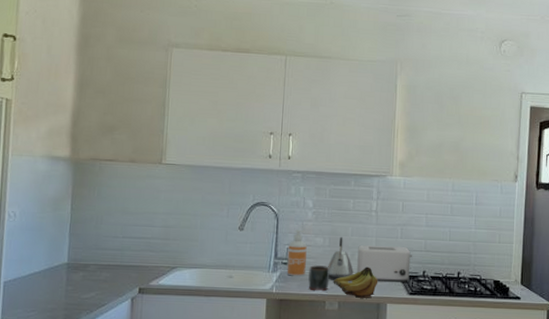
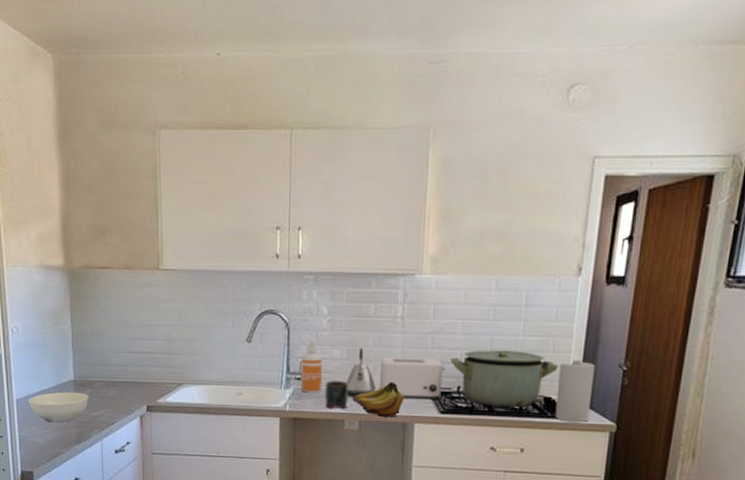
bowl: none [16,274,81,305] -> present [28,392,89,423]
cooking pot: none [417,240,504,290] -> present [450,350,559,408]
paper towel holder: none [503,249,532,303] -> present [555,359,595,423]

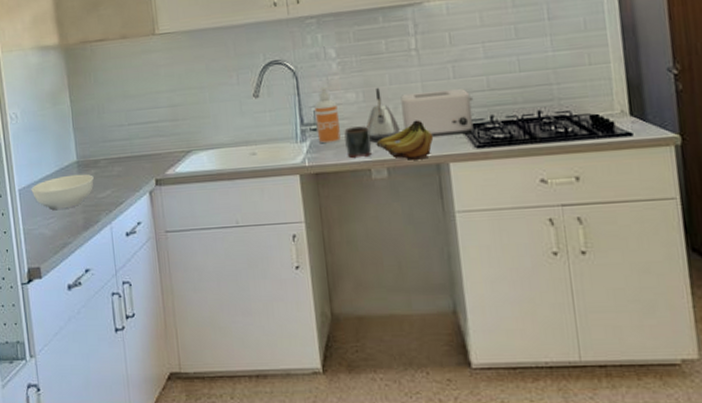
cooking pot: present [450,350,559,408] -> none [477,68,600,134]
paper towel holder: present [555,359,595,423] -> none [600,69,647,141]

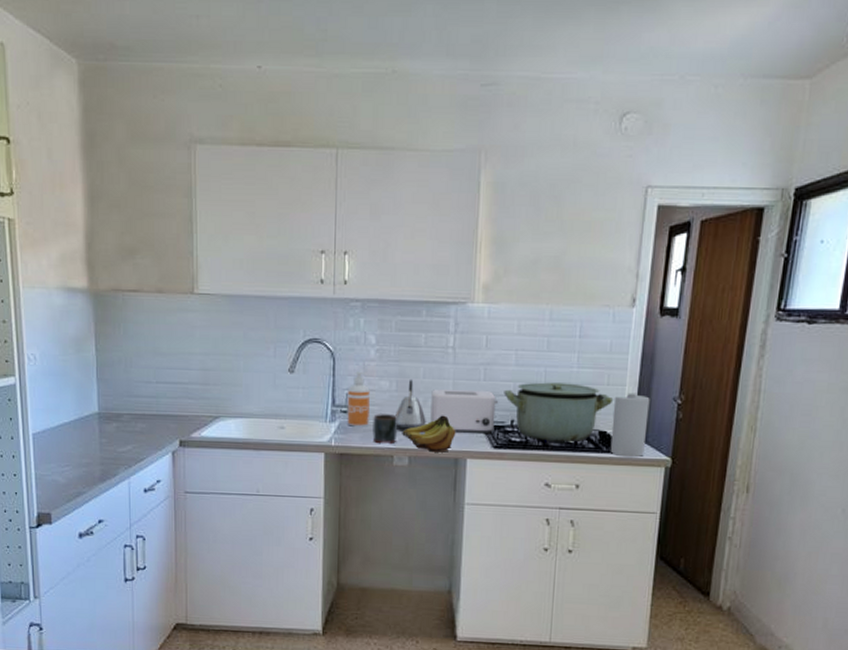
bowl: present [31,174,94,211] -> none [46,425,115,460]
cooking pot: none [477,68,600,134] -> present [504,382,614,443]
paper towel holder: none [600,69,647,141] -> present [610,392,650,458]

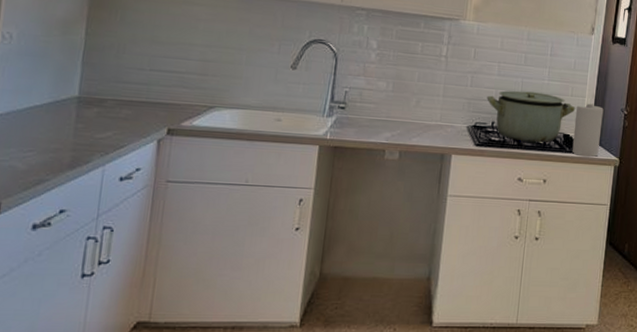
soap dispenser: present [347,371,370,427] -> none [343,71,368,123]
mug: present [372,414,398,443] -> none [367,111,392,139]
kettle: present [395,379,426,433] -> none [390,81,418,129]
fruit: present [402,415,456,452] -> none [394,115,444,148]
toaster: present [430,389,499,435] -> none [421,92,482,134]

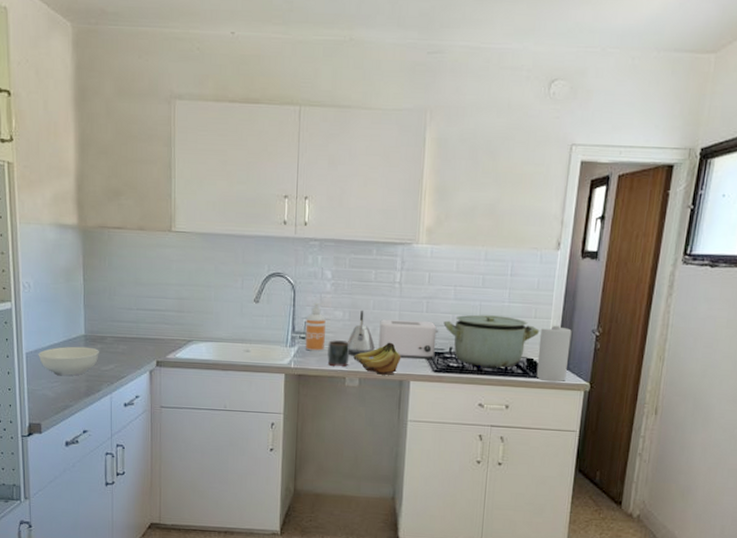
bowl: none [10,109,95,145] -> present [38,346,99,376]
soap dispenser: none [343,71,368,123] -> present [305,302,326,352]
mug: none [367,111,392,139] -> present [327,340,350,366]
kettle: none [390,81,418,129] -> present [348,310,375,357]
fruit: none [394,115,444,148] -> present [353,342,401,375]
toaster: none [421,92,482,134] -> present [378,319,439,360]

